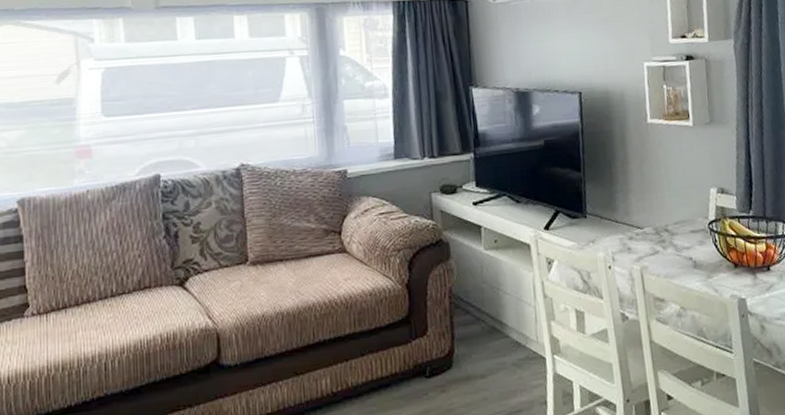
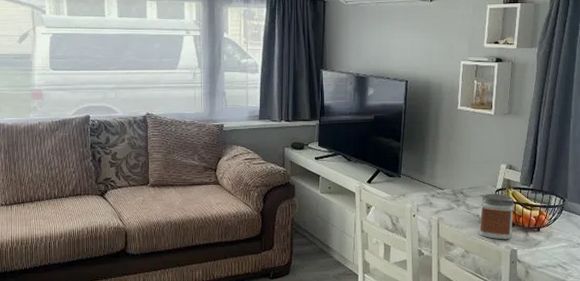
jar: none [692,226,738,288] -> present [478,193,515,240]

